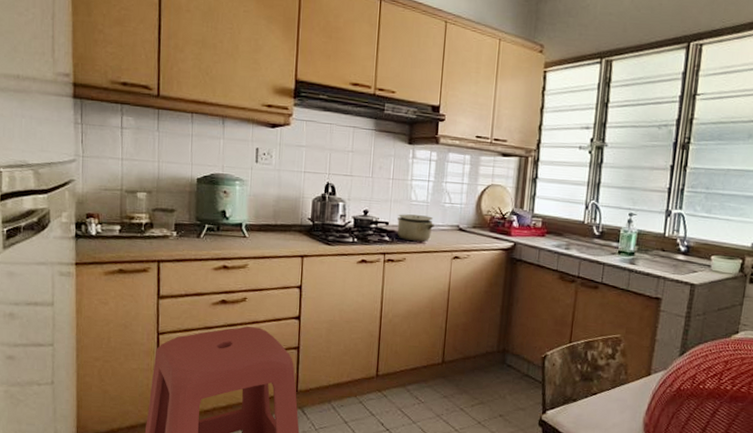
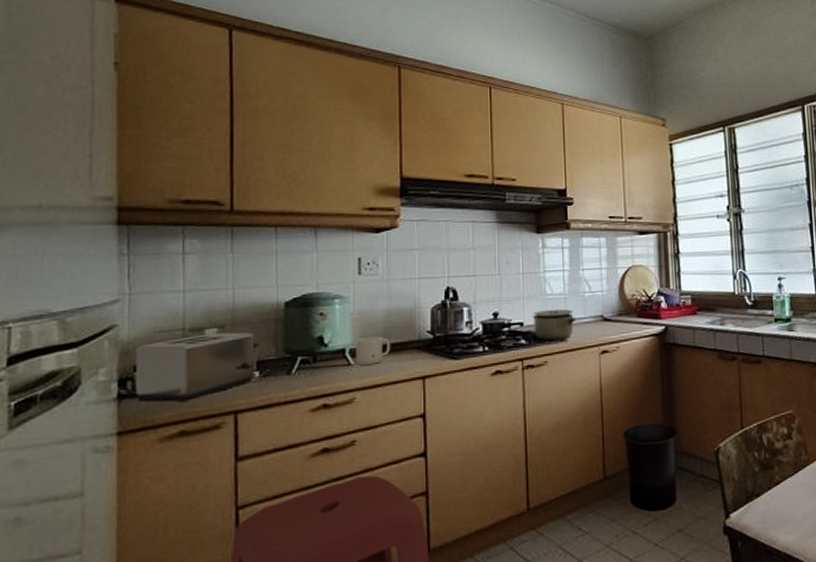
toaster: none [87,196,173,247] -> present [135,332,255,403]
mug: none [249,215,278,240] -> present [354,336,391,366]
waste bin: none [461,323,512,397] -> present [622,423,678,512]

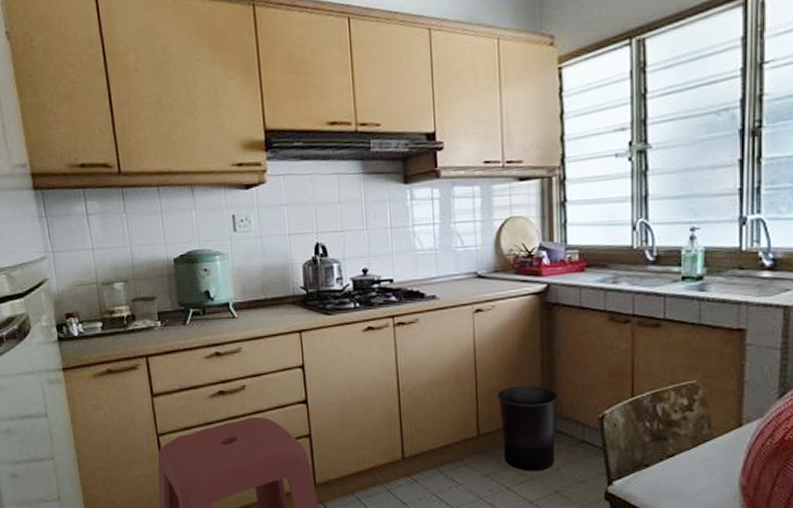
toaster: present [135,332,255,403] -> none [65,286,157,345]
mug: present [354,336,391,366] -> none [236,291,269,319]
saucepan: present [532,309,576,341] -> none [402,265,447,298]

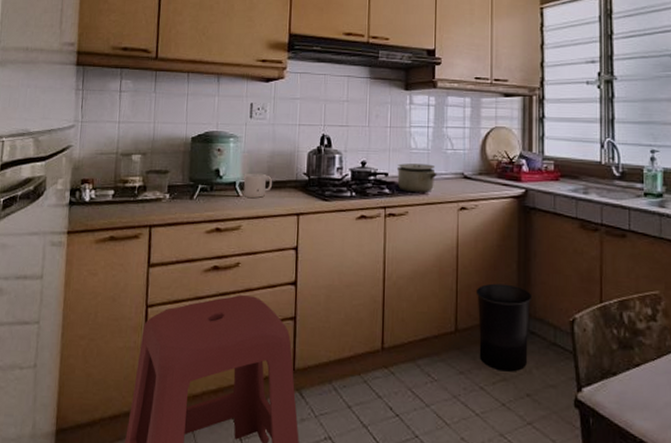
mug: none [236,291,269,319] -> present [243,173,273,199]
saucepan: none [402,265,447,298] -> present [396,163,437,193]

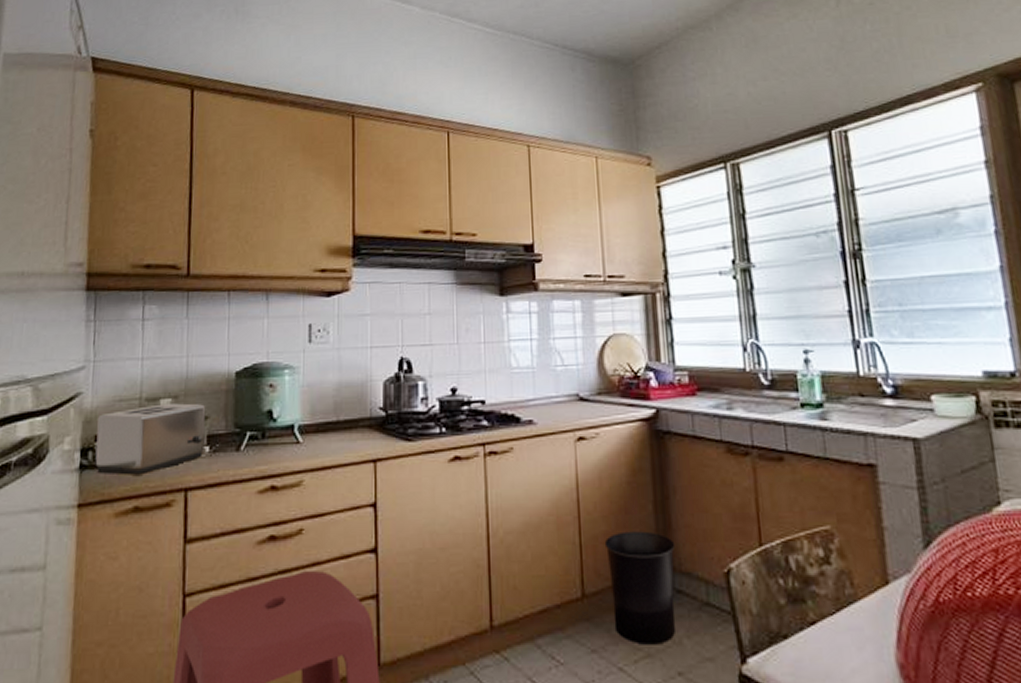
toaster: none [81,158,167,213] -> present [95,403,206,475]
mug: present [243,173,273,199] -> none [303,411,341,445]
saucepan: present [396,163,437,193] -> none [495,386,546,423]

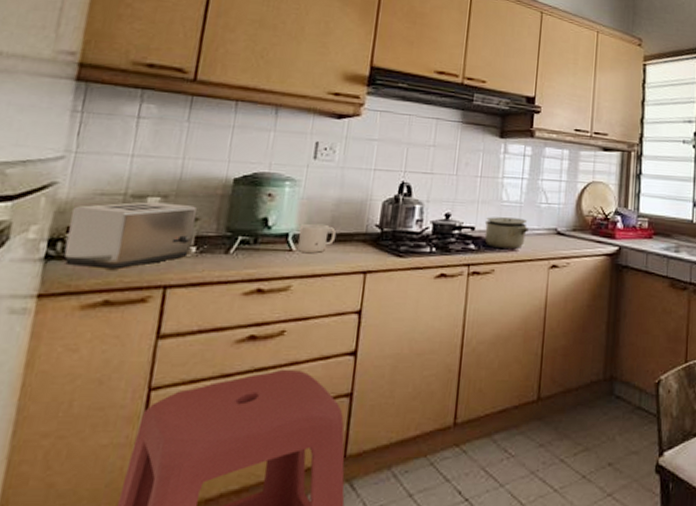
mug: none [303,411,341,445] -> present [297,223,337,254]
saucepan: none [495,386,546,423] -> present [484,217,529,250]
waste bin: present [604,531,676,645] -> none [561,346,620,440]

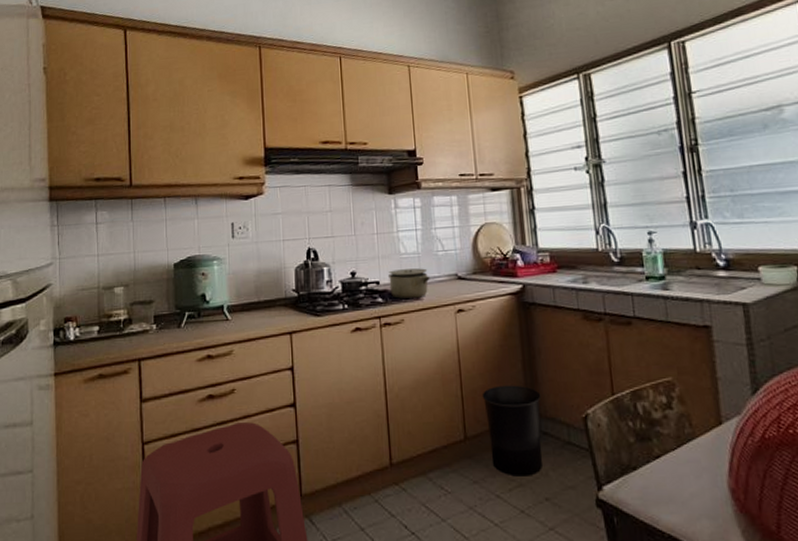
toaster: present [64,201,197,270] -> none [66,290,152,350]
mug: present [297,223,337,254] -> none [231,294,262,321]
waste bin: none [561,346,620,440] -> present [482,385,543,477]

